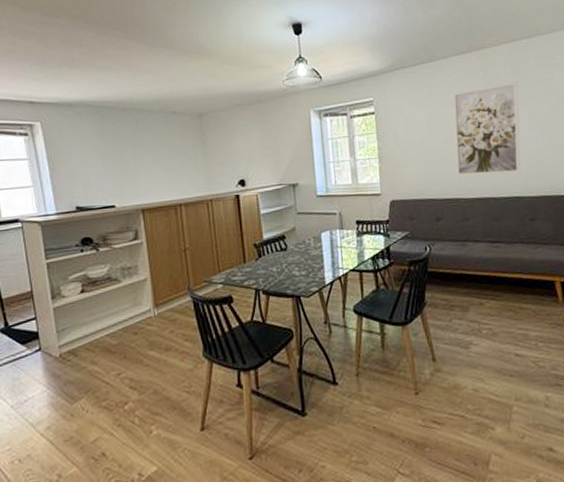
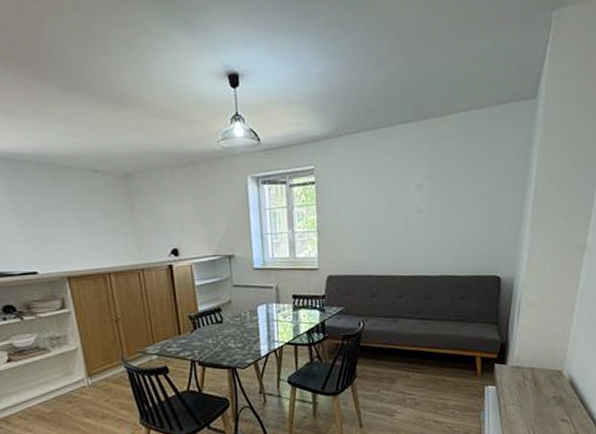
wall art: present [452,81,521,177] -> none [393,156,462,254]

